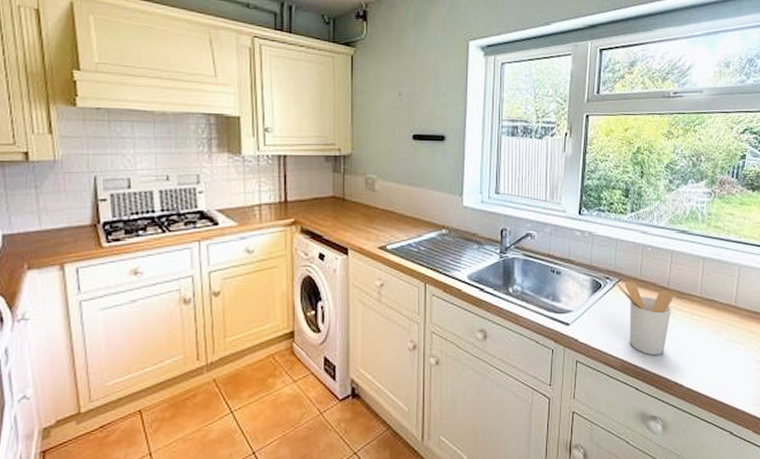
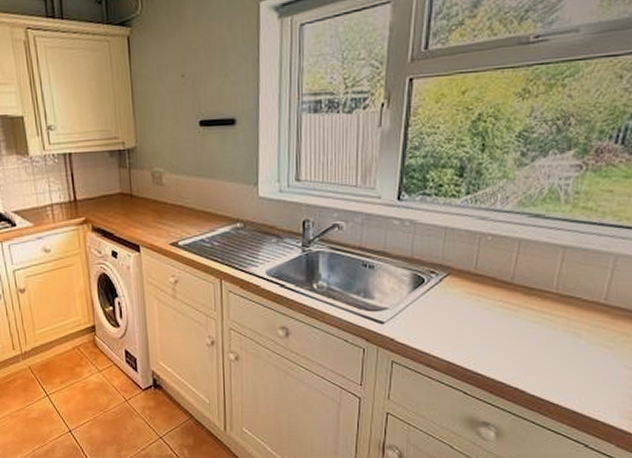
utensil holder: present [617,281,673,356] -> none [444,275,519,358]

